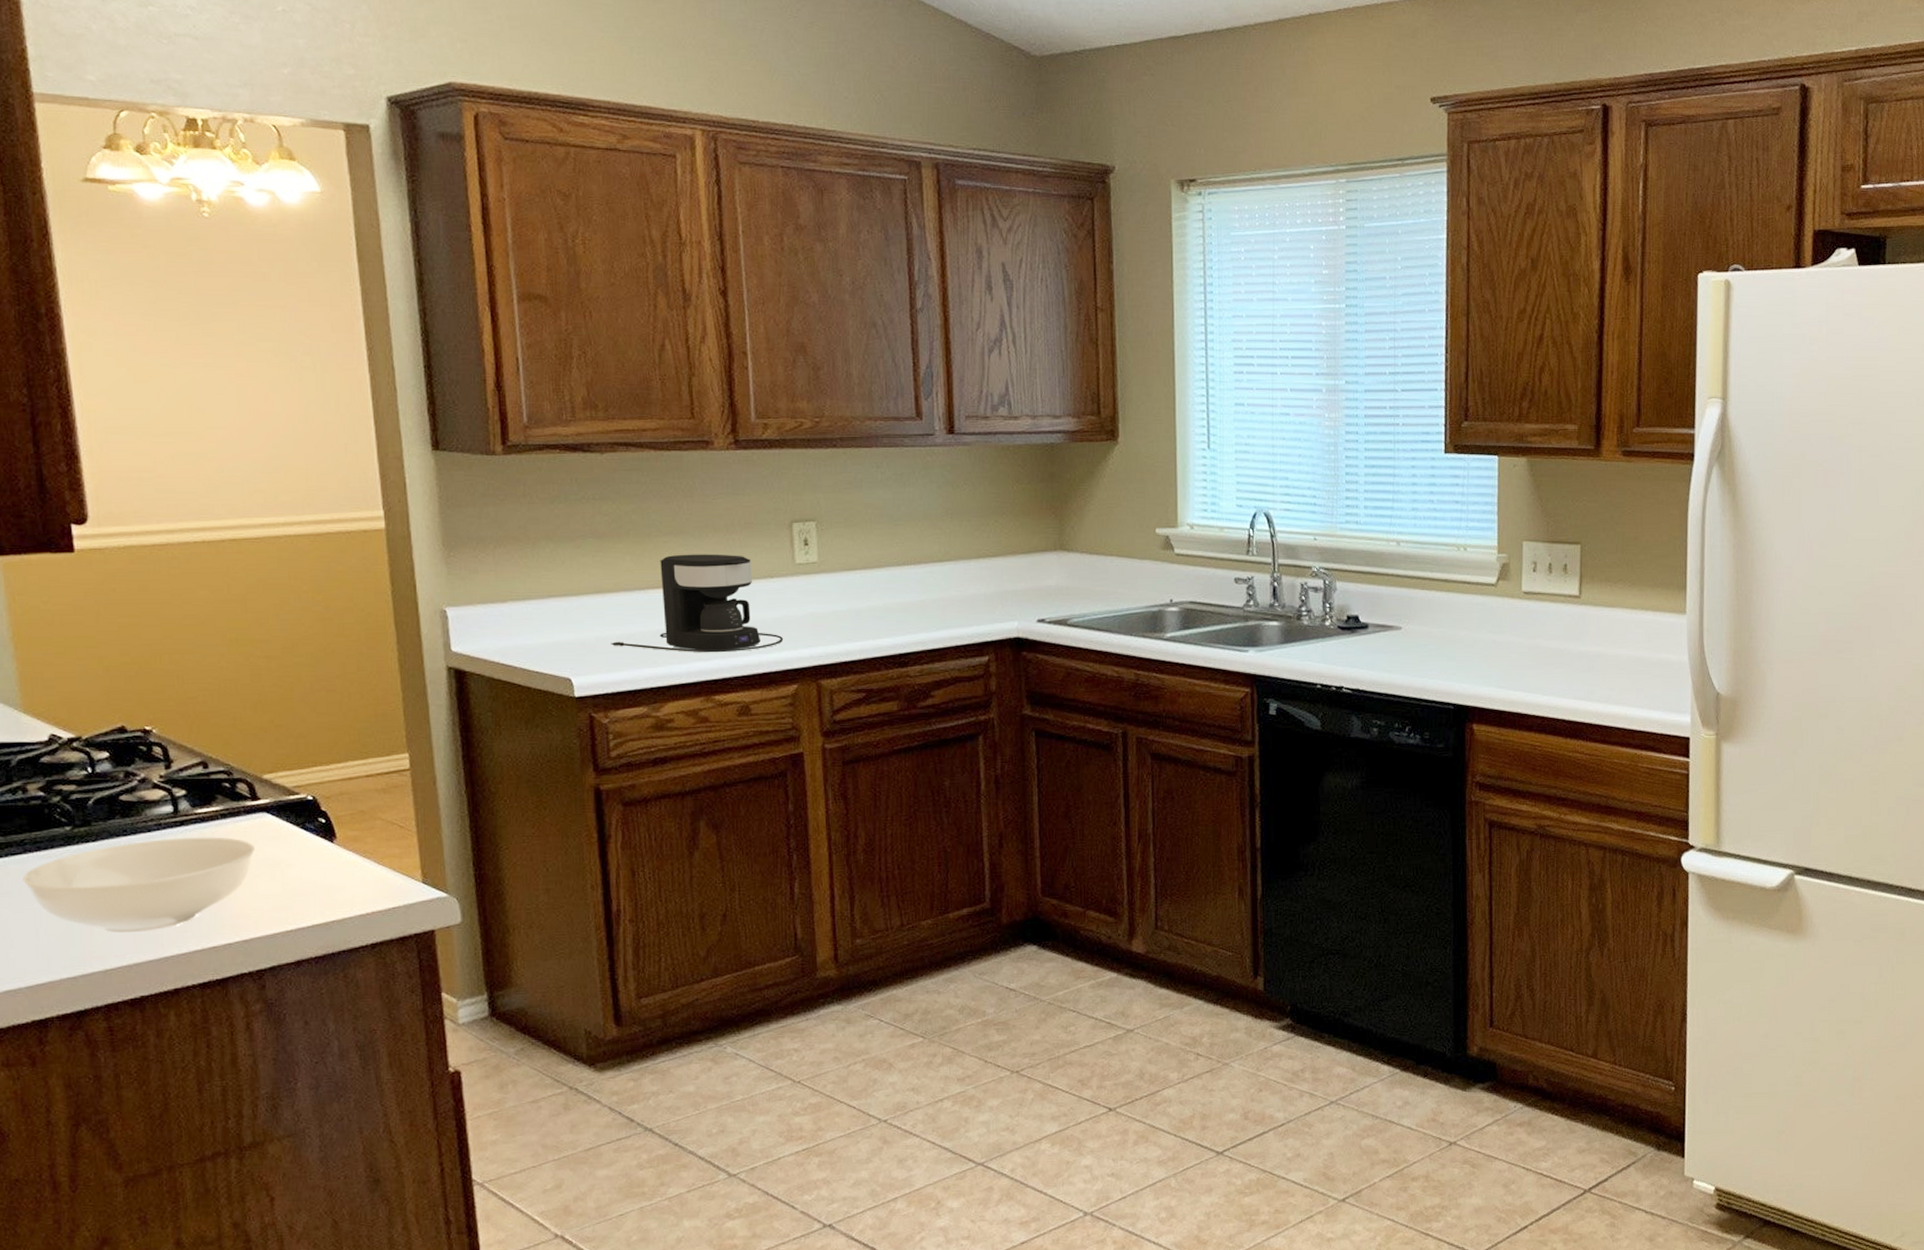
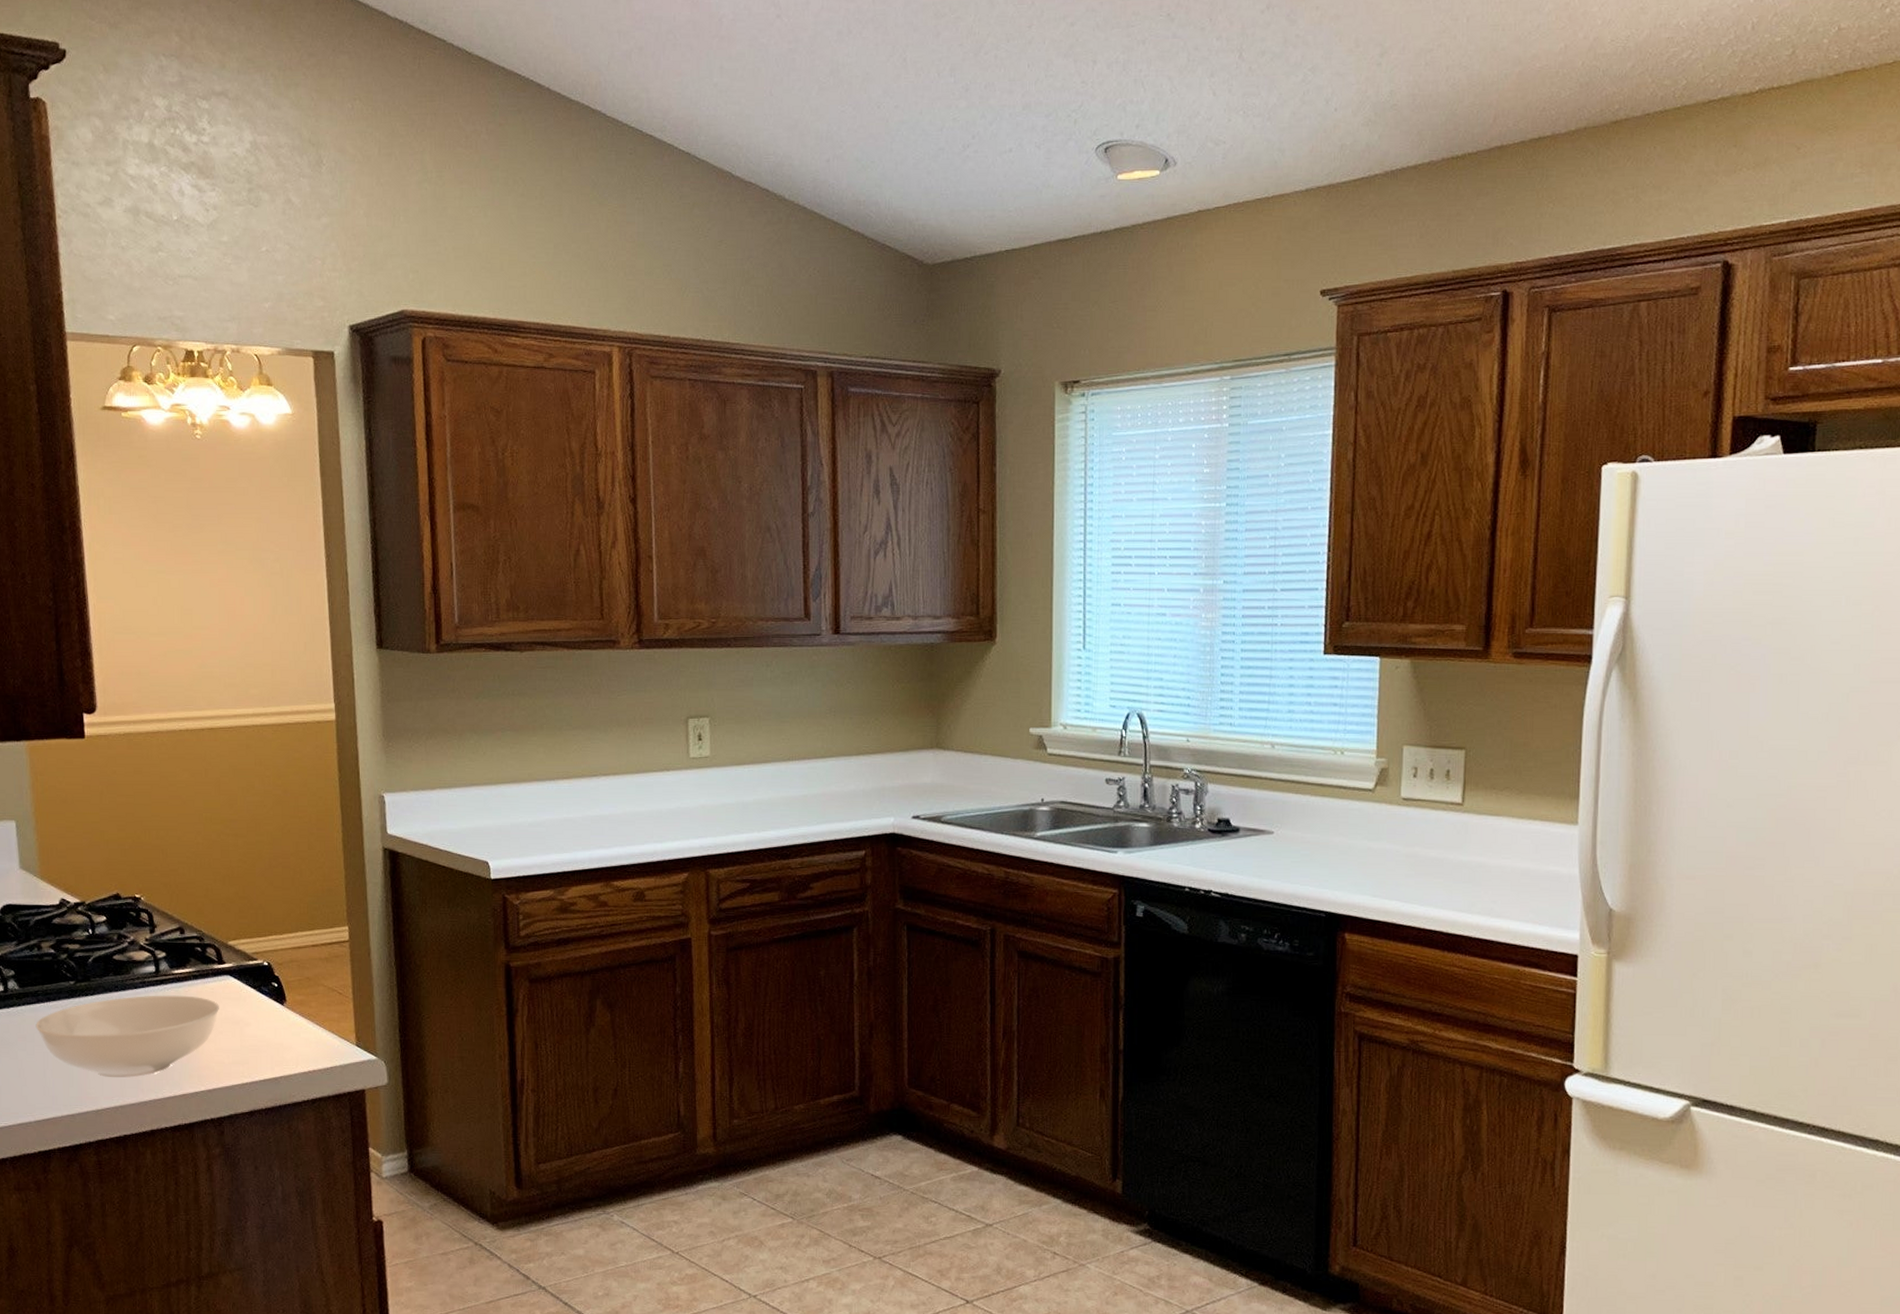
coffee maker: present [611,554,784,653] -> none [524,747,677,841]

